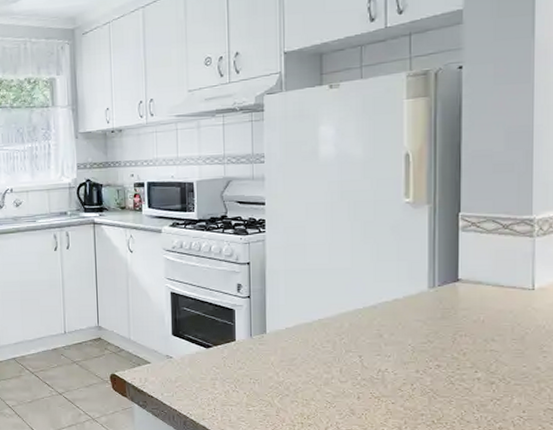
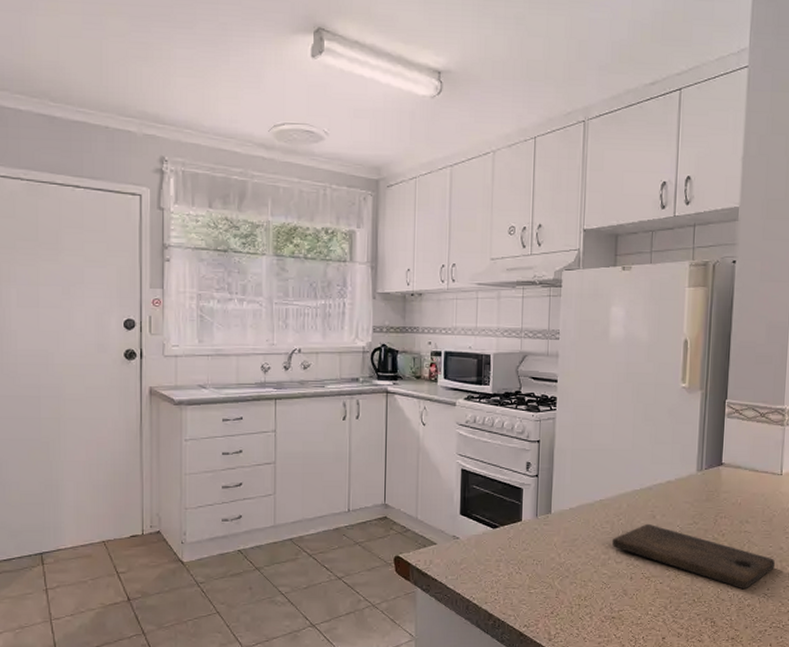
cutting board: none [335,342,530,412] -> present [612,523,775,590]

